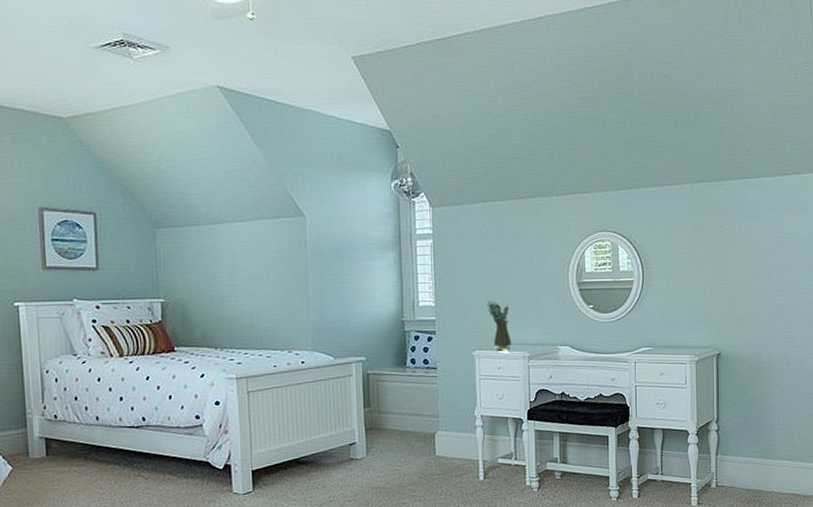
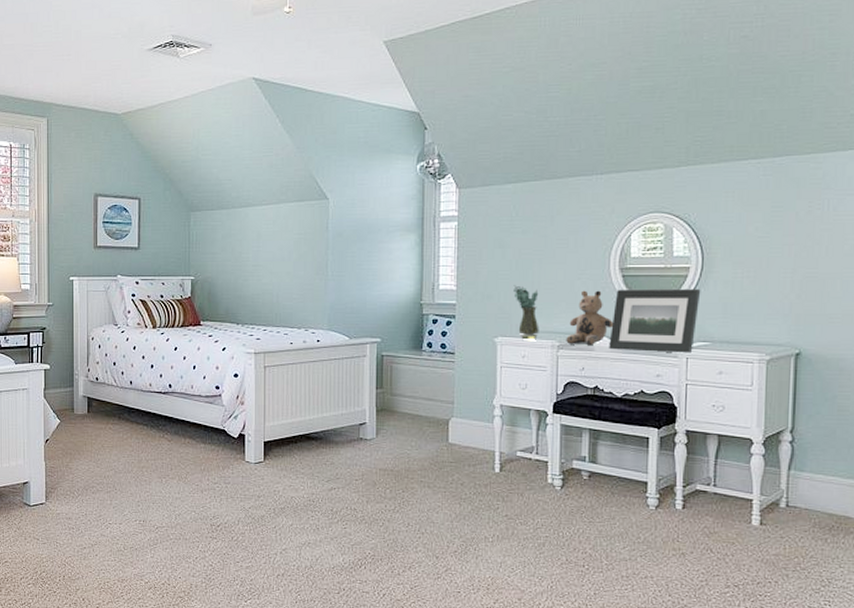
teddy bear: none [535,303,575,355] -> present [566,290,614,346]
picture frame: none [572,300,643,359] -> present [609,288,701,353]

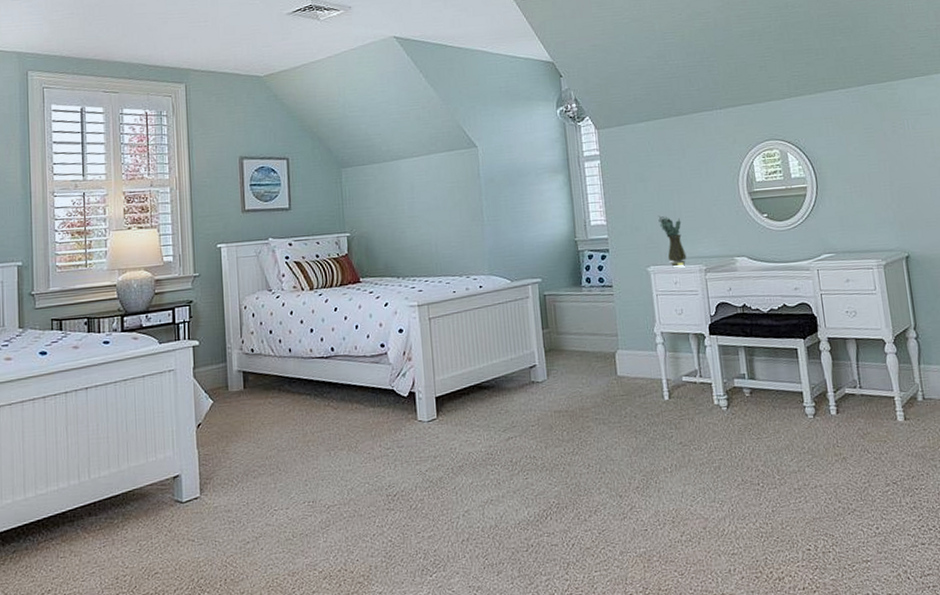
teddy bear: present [566,290,614,346] -> none [711,214,751,267]
picture frame: present [609,288,701,353] -> none [748,205,822,269]

